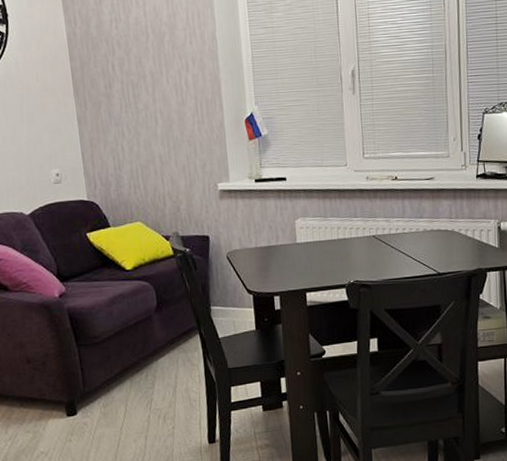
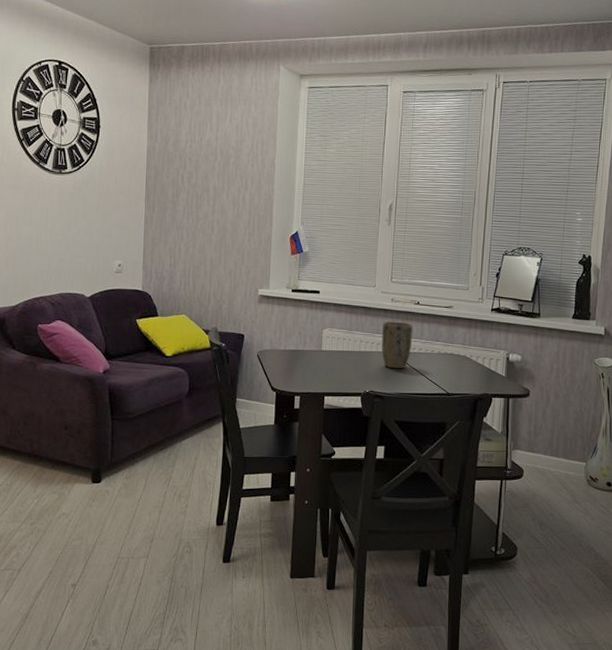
plant pot: none [359,200,395,254] -> present [381,321,413,369]

